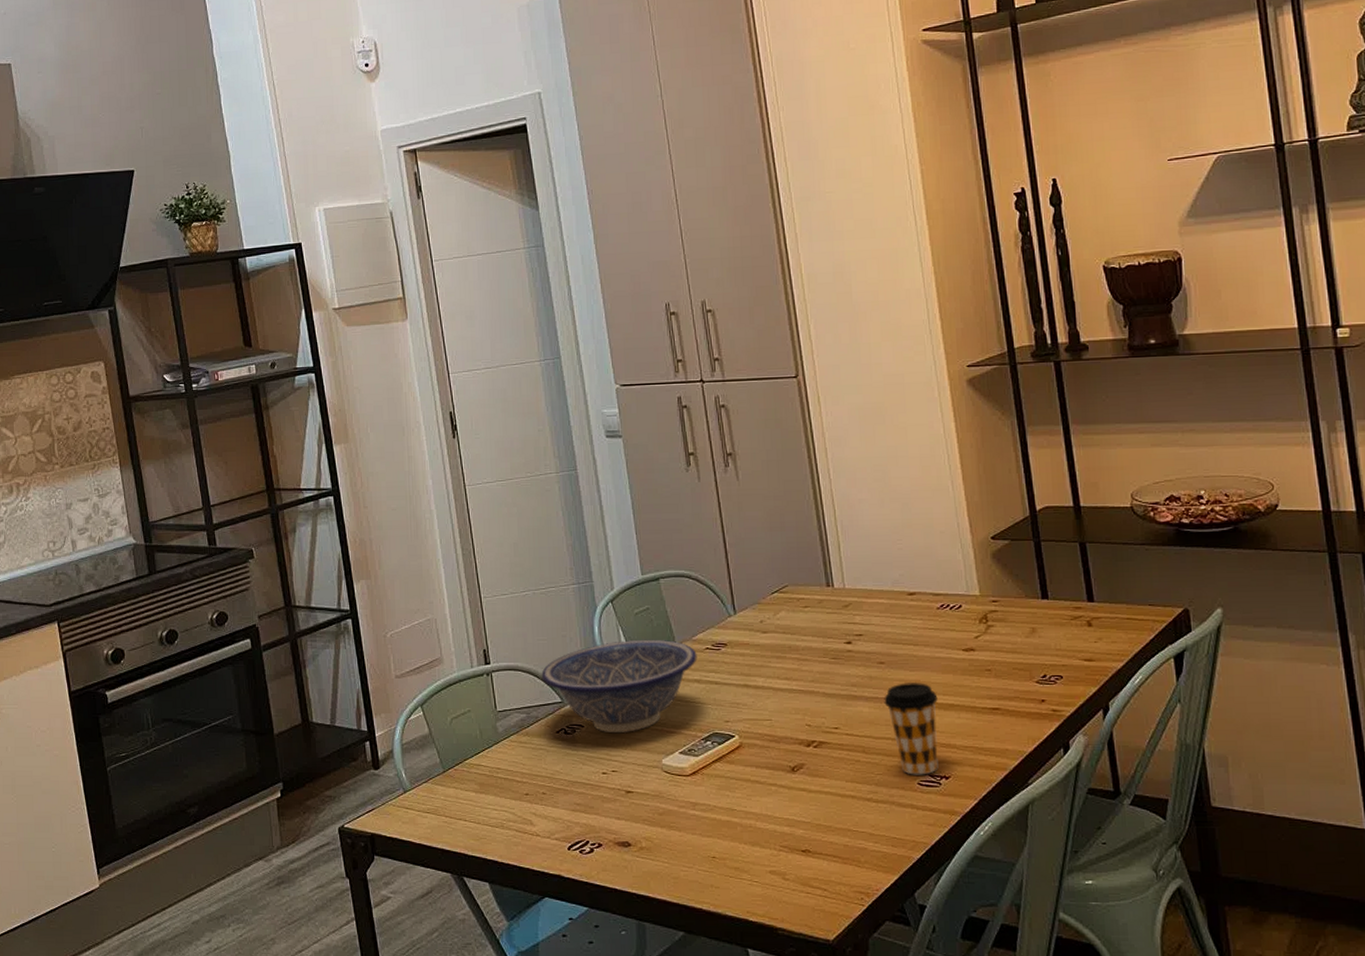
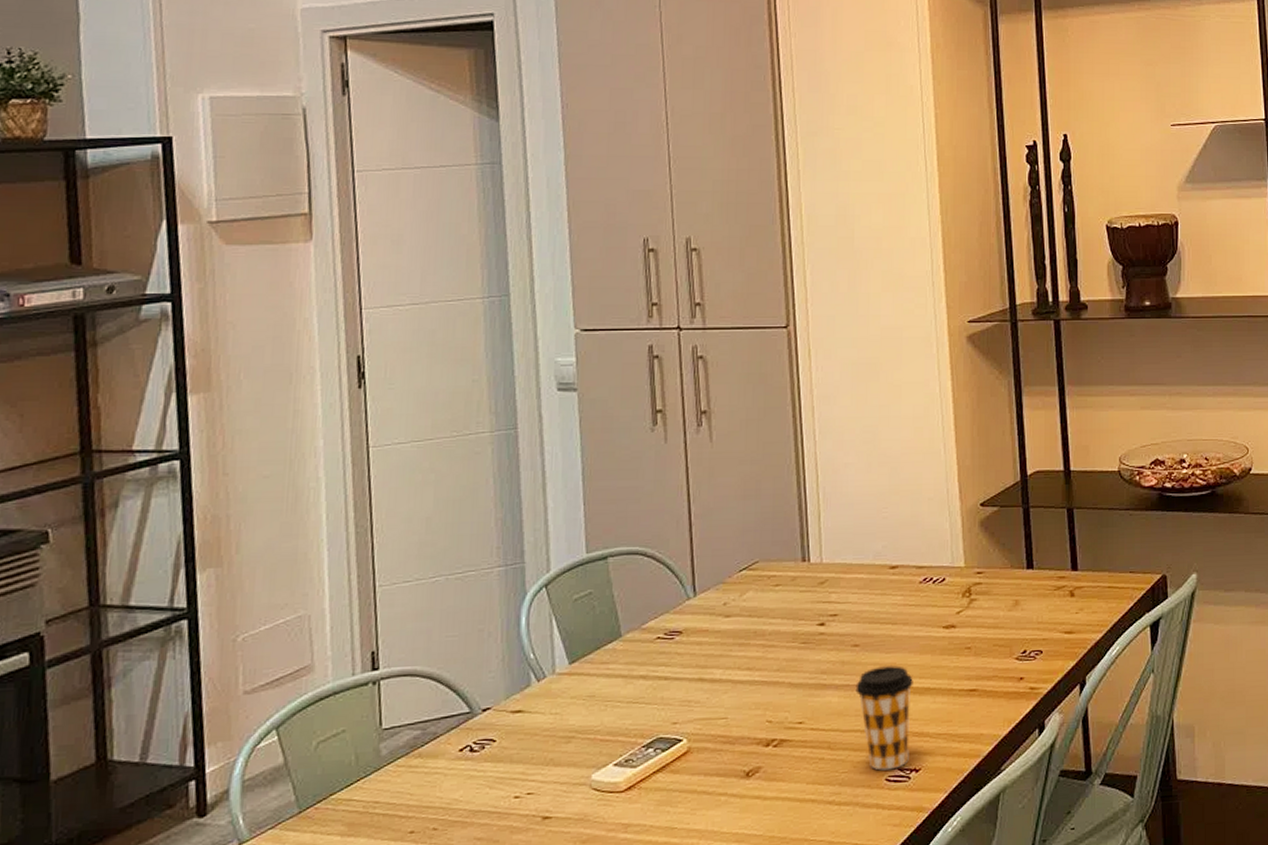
decorative bowl: present [541,639,697,732] -> none [446,629,646,746]

